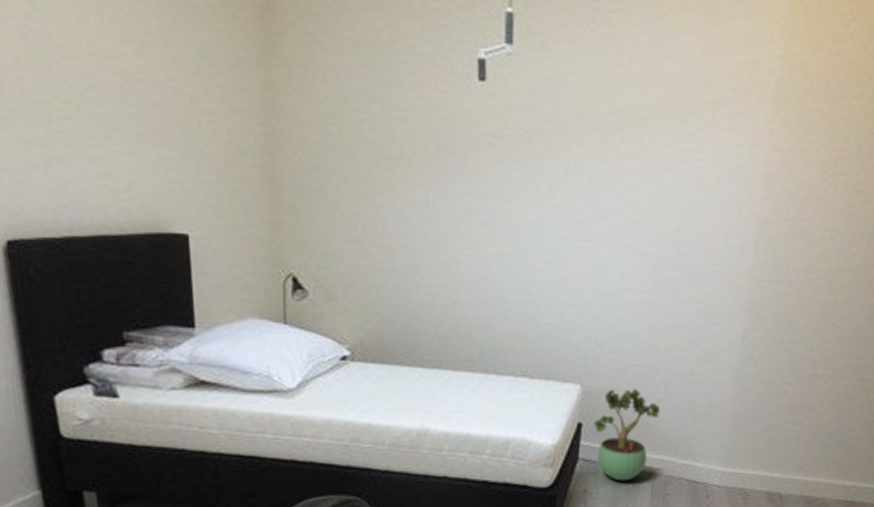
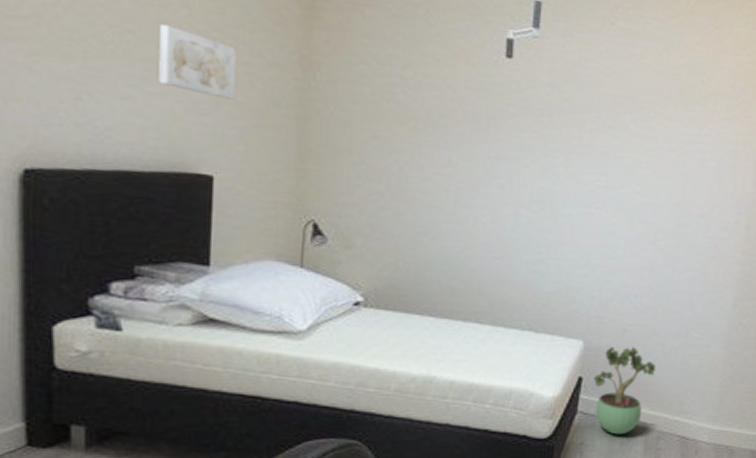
wall art: none [118,77,200,152] -> present [159,24,236,100]

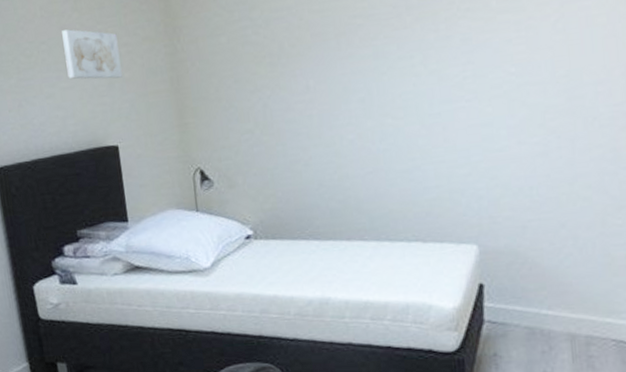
potted plant: present [593,346,656,435] -> none [496,243,571,343]

